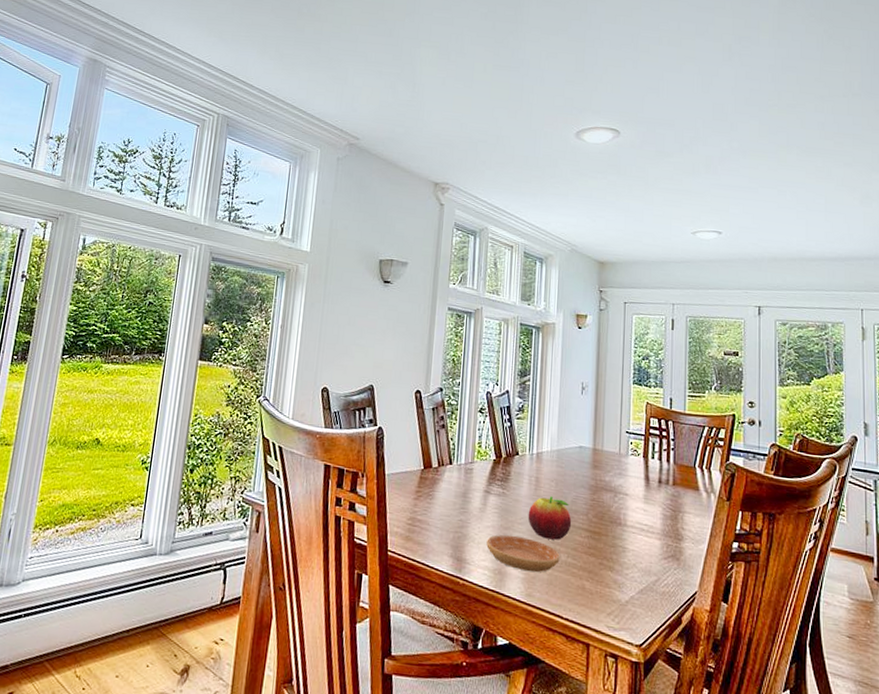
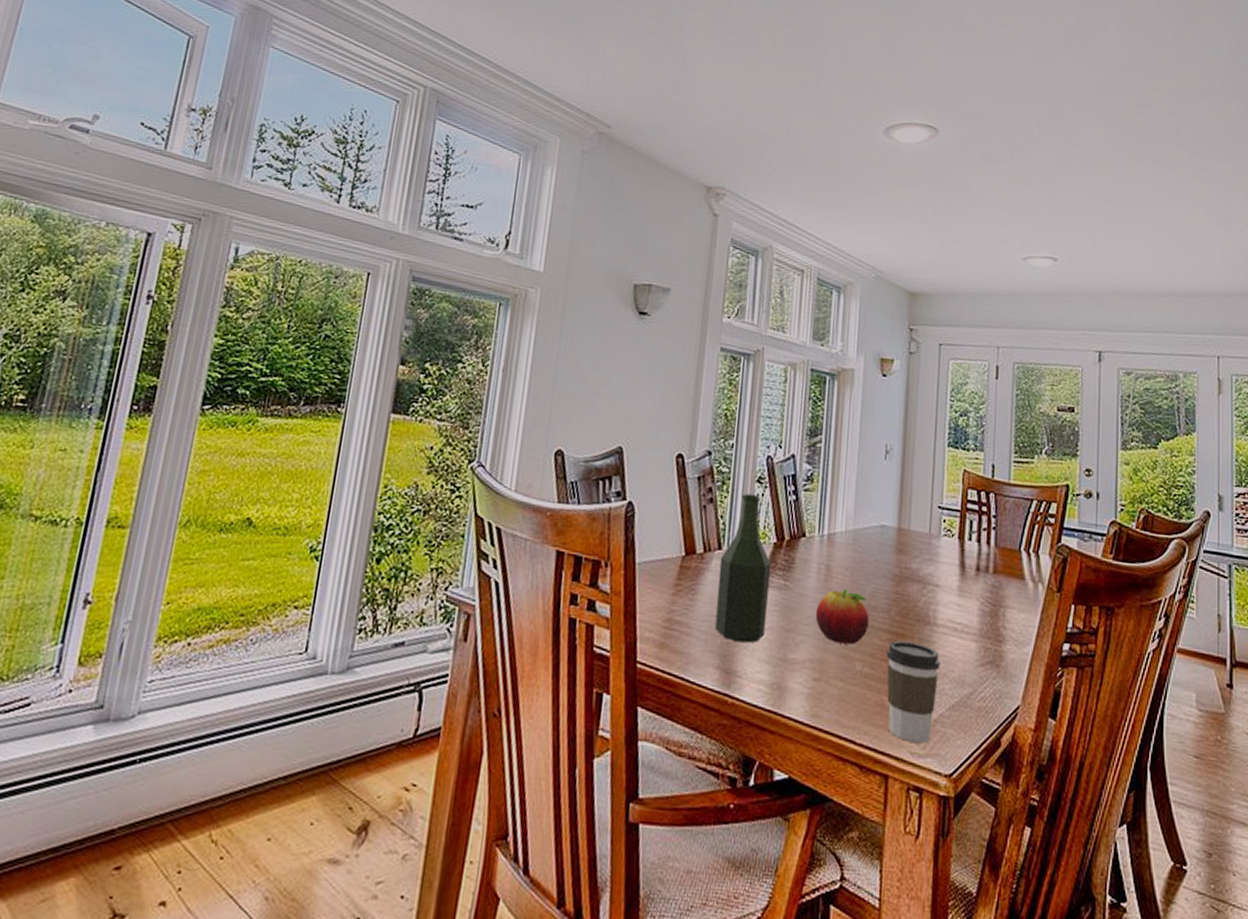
bottle: none [448,421,492,537] -> present [715,493,772,643]
saucer: present [486,535,560,572] -> none [763,639,854,686]
coffee cup: none [586,537,631,619] -> present [886,640,941,743]

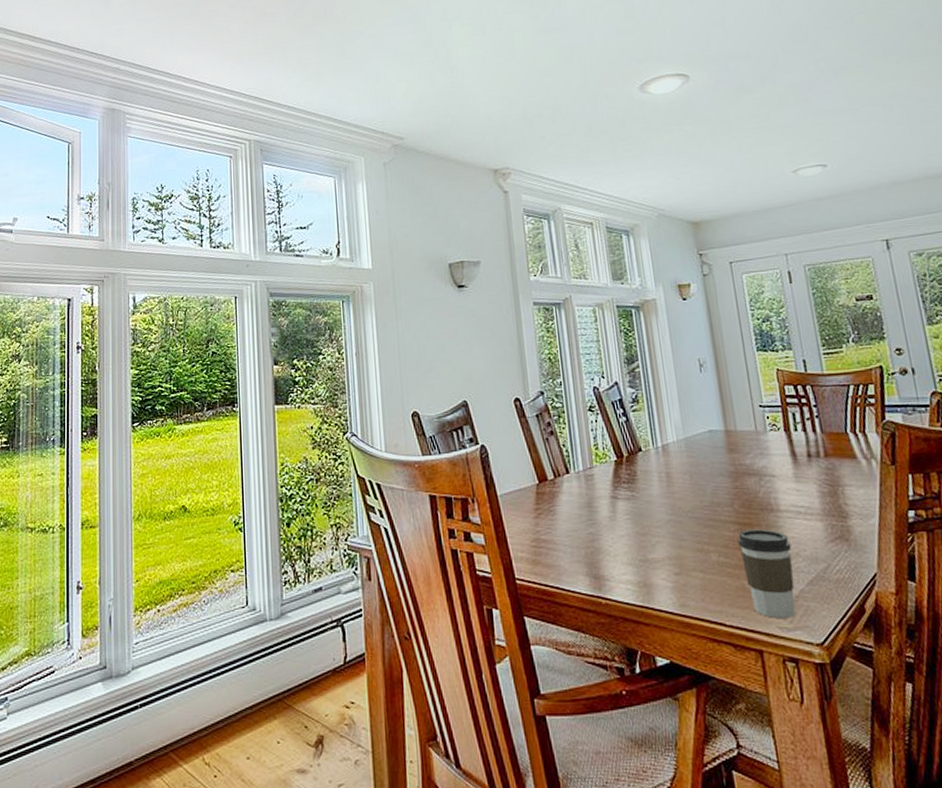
bottle: present [715,493,772,643] -> none [569,422,623,551]
fruit: present [815,588,870,645] -> none [664,490,717,540]

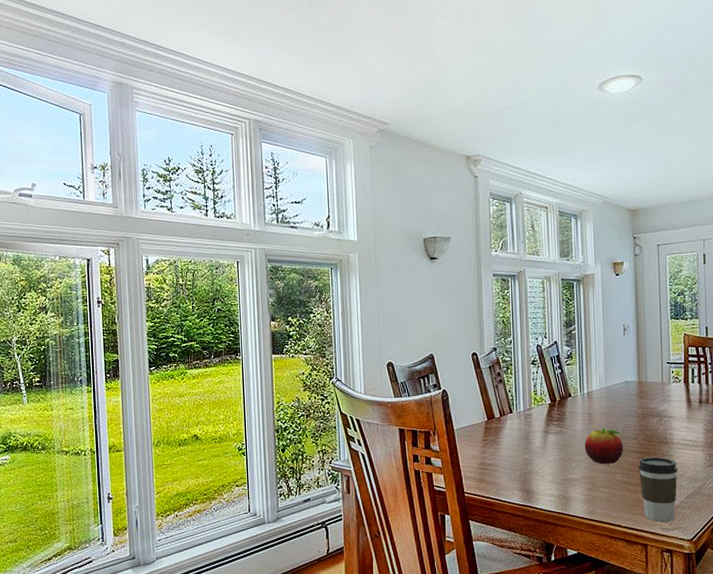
fruit: none [664,490,717,540] -> present [584,427,624,464]

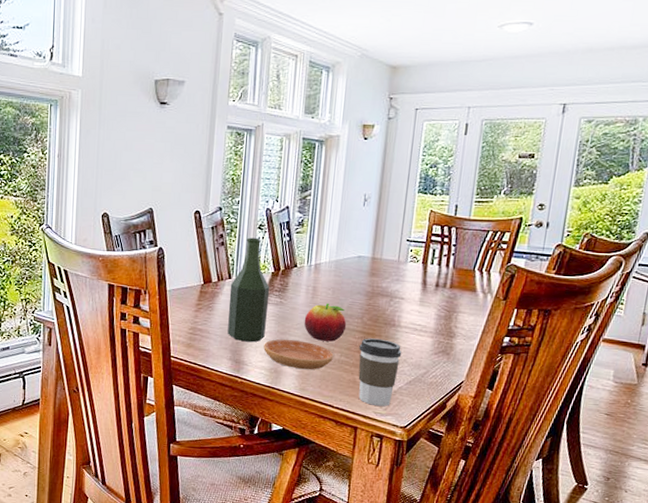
bottle: none [512,373,550,472] -> present [227,237,270,342]
saucer: none [550,465,616,493] -> present [263,339,334,370]

